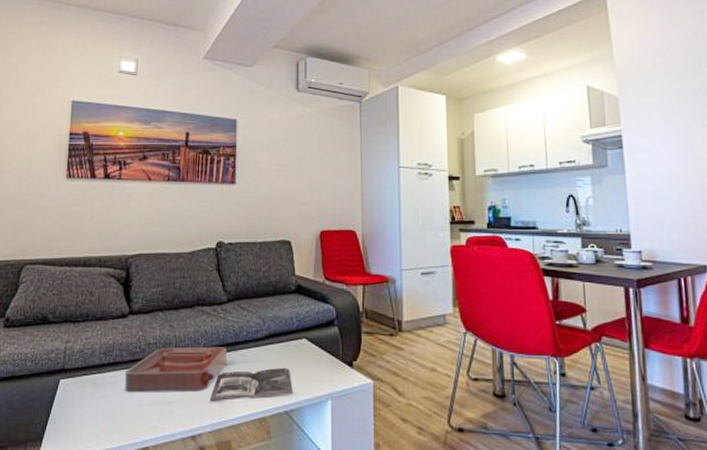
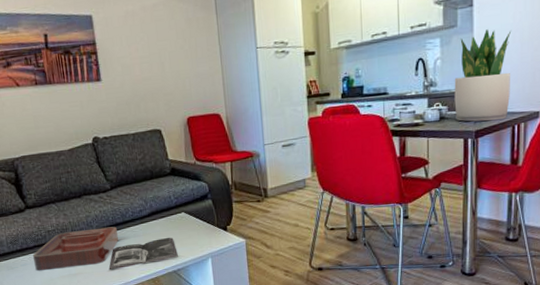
planter: none [608,173,672,270] -> present [454,29,512,122]

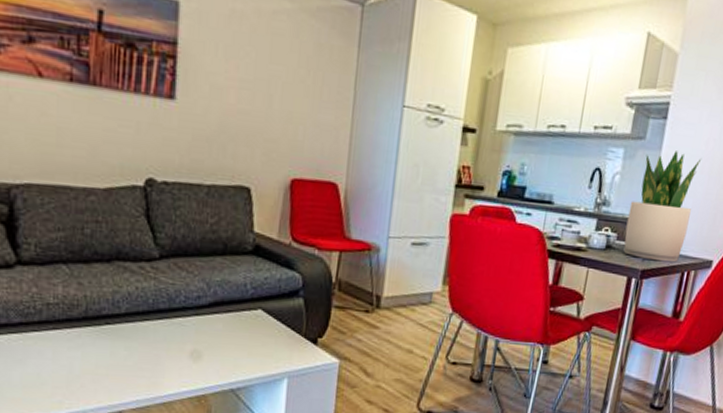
decorative tray: present [32,226,119,271] -> none [13,309,159,364]
magazine: present [108,237,178,270] -> none [134,340,242,376]

